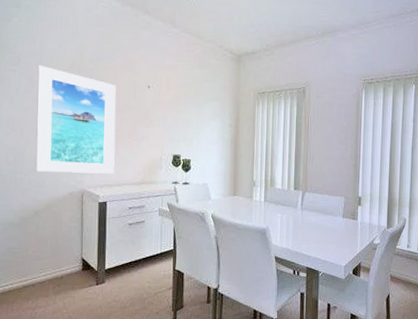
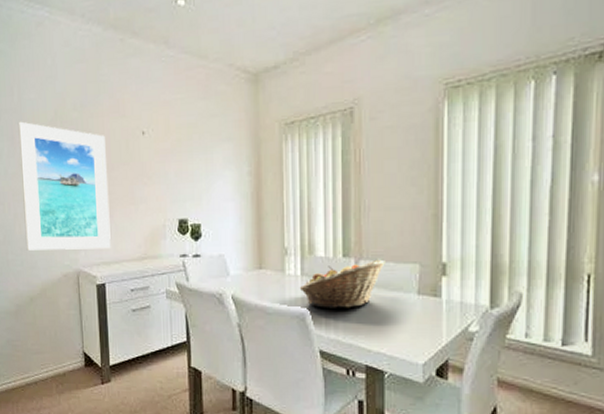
fruit basket: none [262,192,323,226] -> present [299,259,385,308]

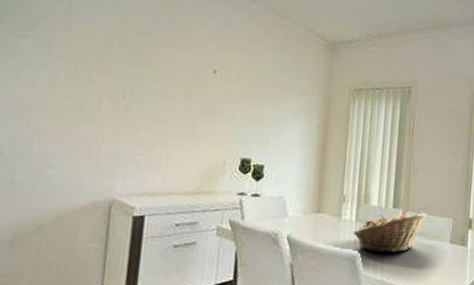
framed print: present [18,121,111,250] -> none [43,32,171,180]

